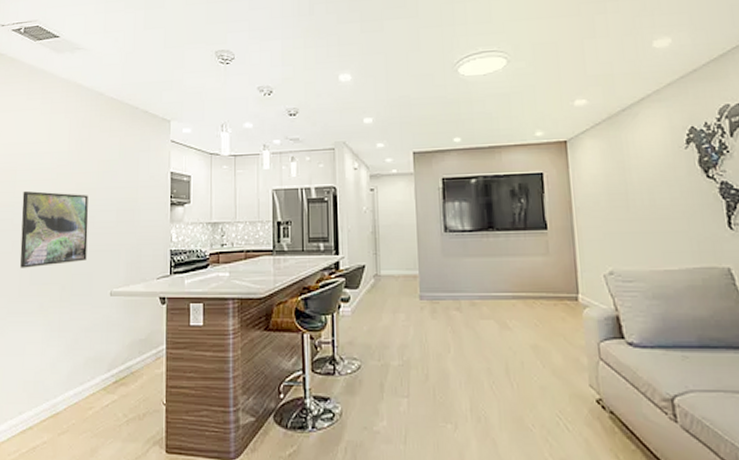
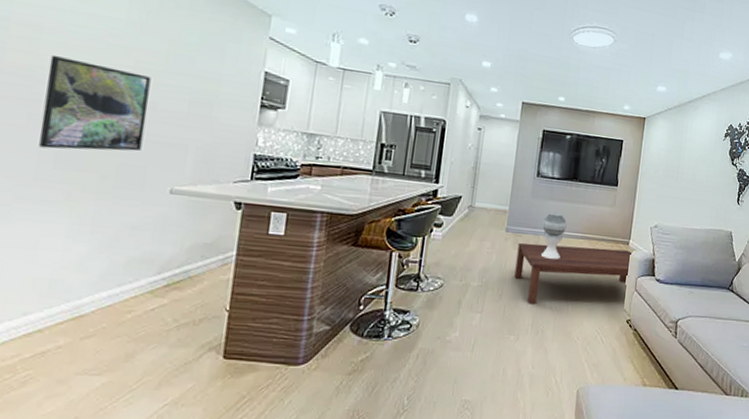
coffee table: none [437,308,589,384] -> present [514,242,633,305]
decorative sphere: none [461,271,492,327] -> present [540,212,567,259]

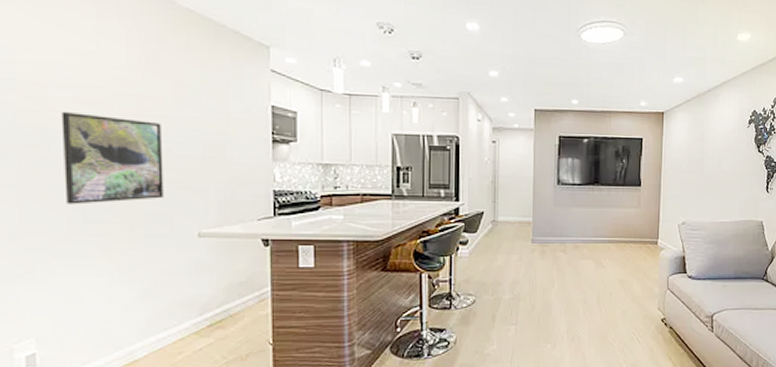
coffee table: present [514,242,633,305] -> none [545,250,662,312]
decorative sphere: present [540,212,567,259] -> none [568,219,592,265]

